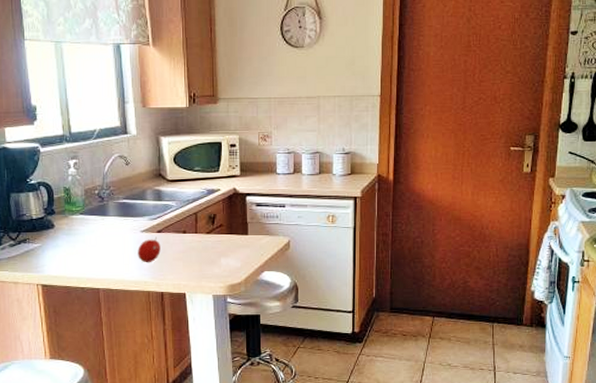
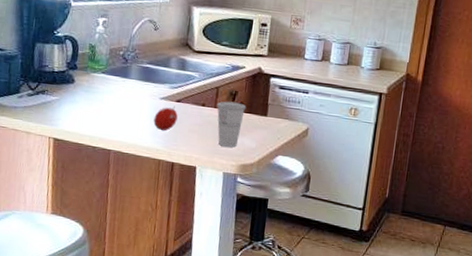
cup: none [196,225,227,270] -> present [216,101,247,148]

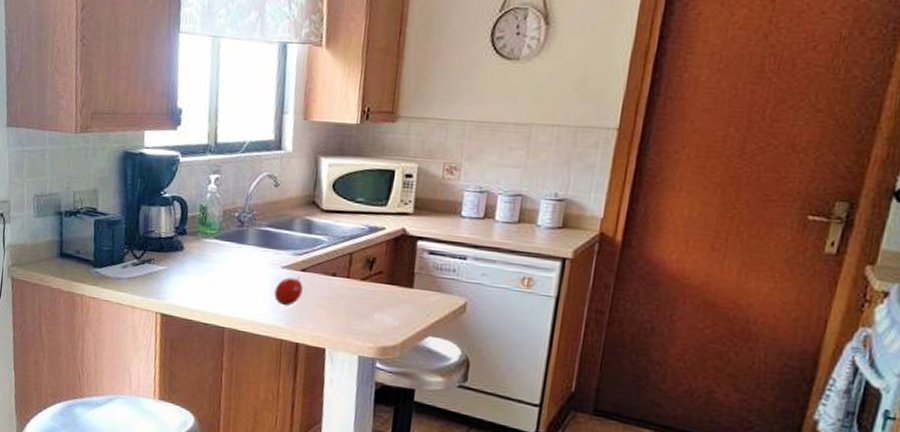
cup: present [216,101,247,148] -> none [349,270,387,326]

